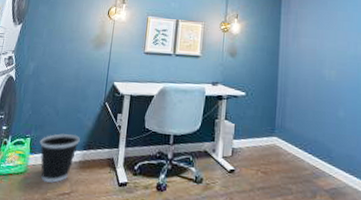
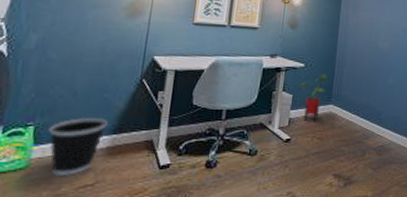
house plant: none [241,103,271,155] -> present [300,74,329,122]

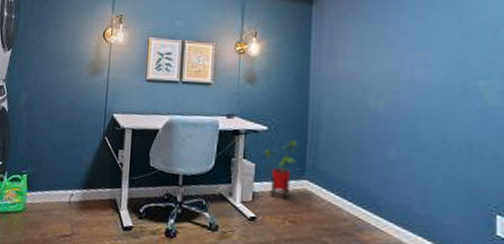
wastebasket: present [48,118,108,176] -> none [36,170,79,224]

